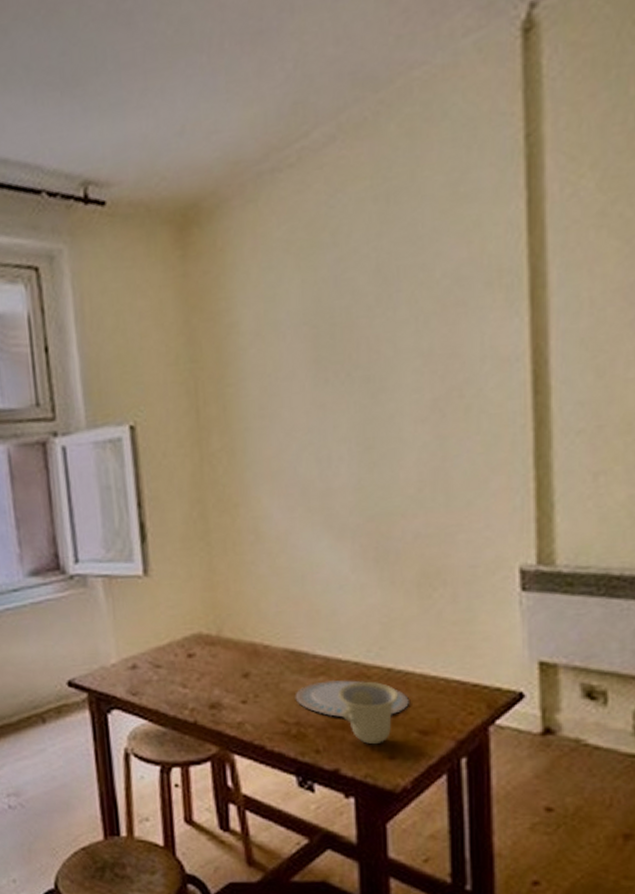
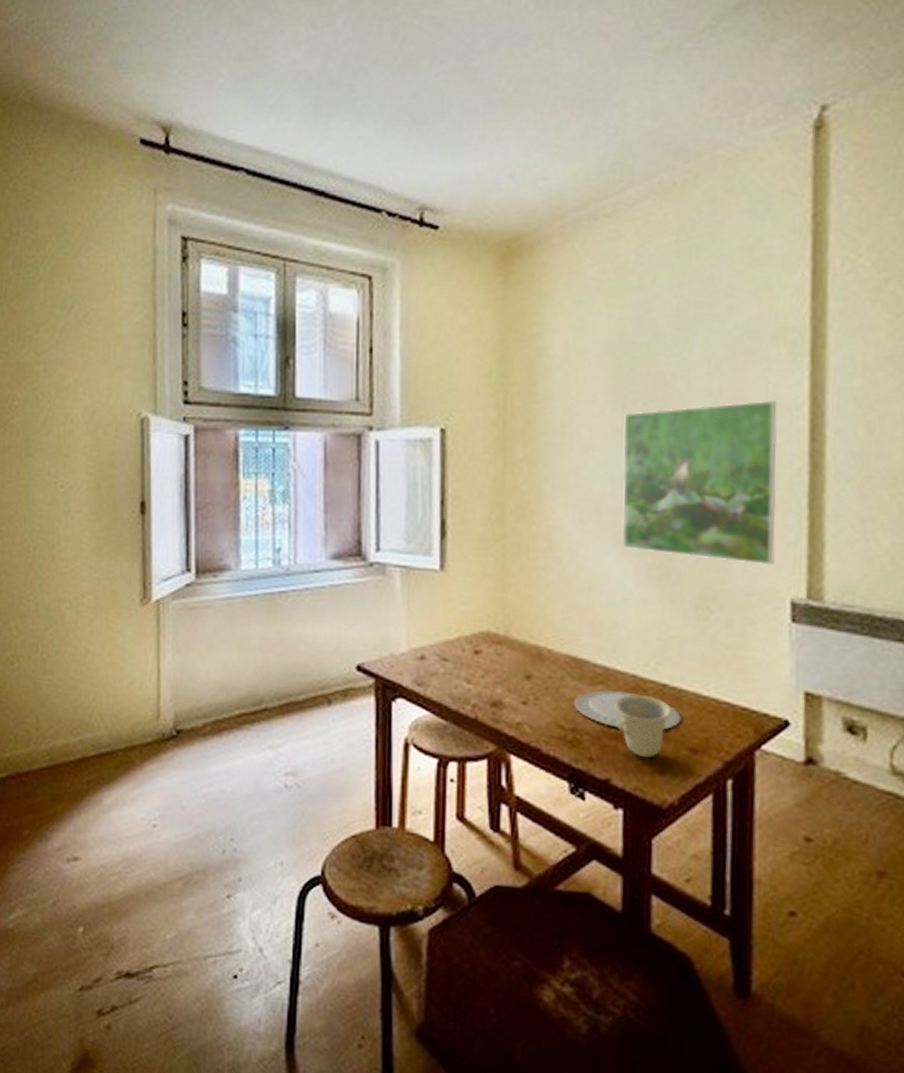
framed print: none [327,353,500,535] -> present [622,400,778,566]

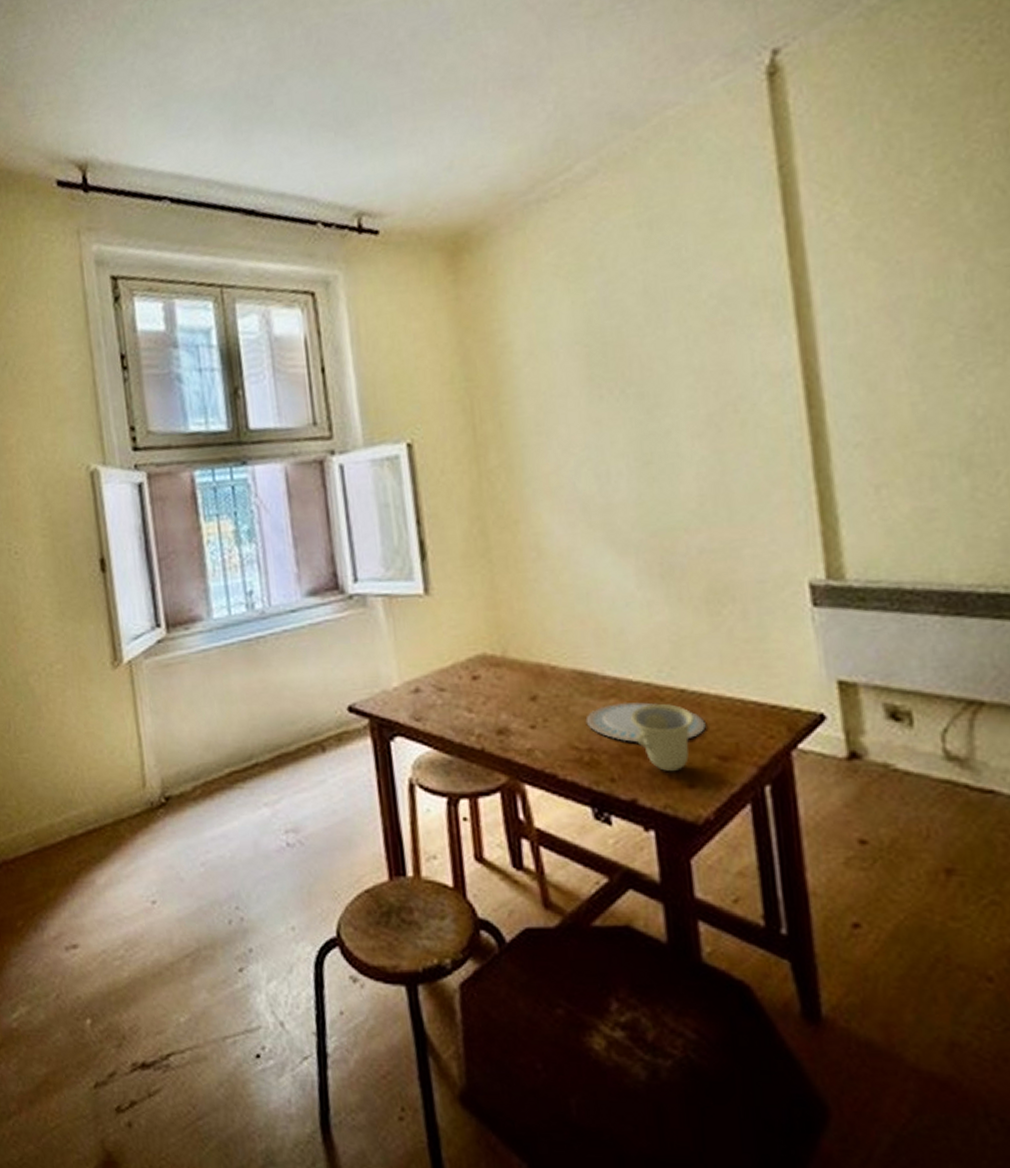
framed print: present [622,400,778,566] -> none [602,369,786,549]

